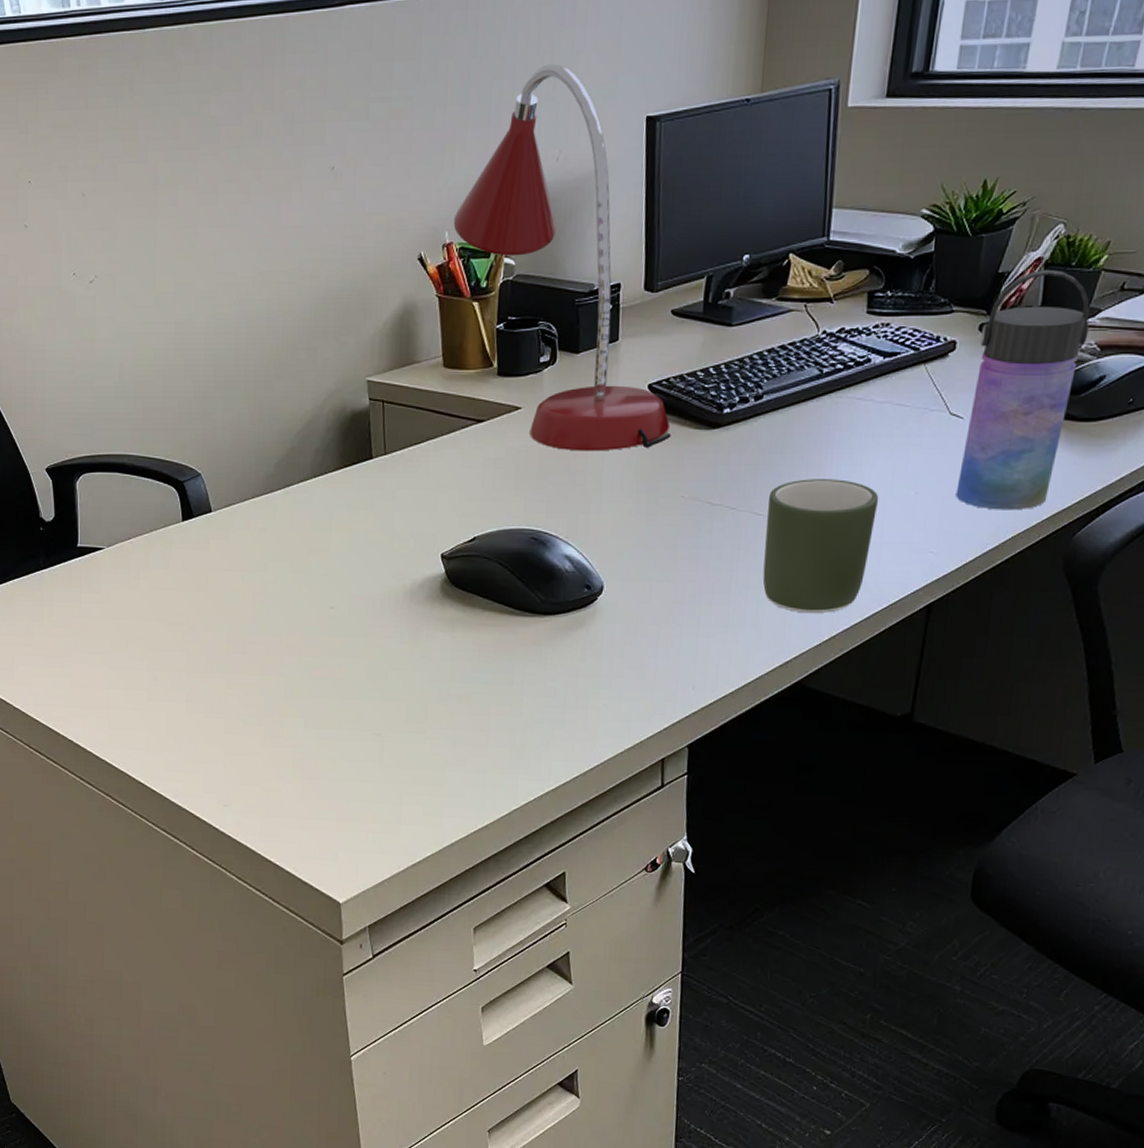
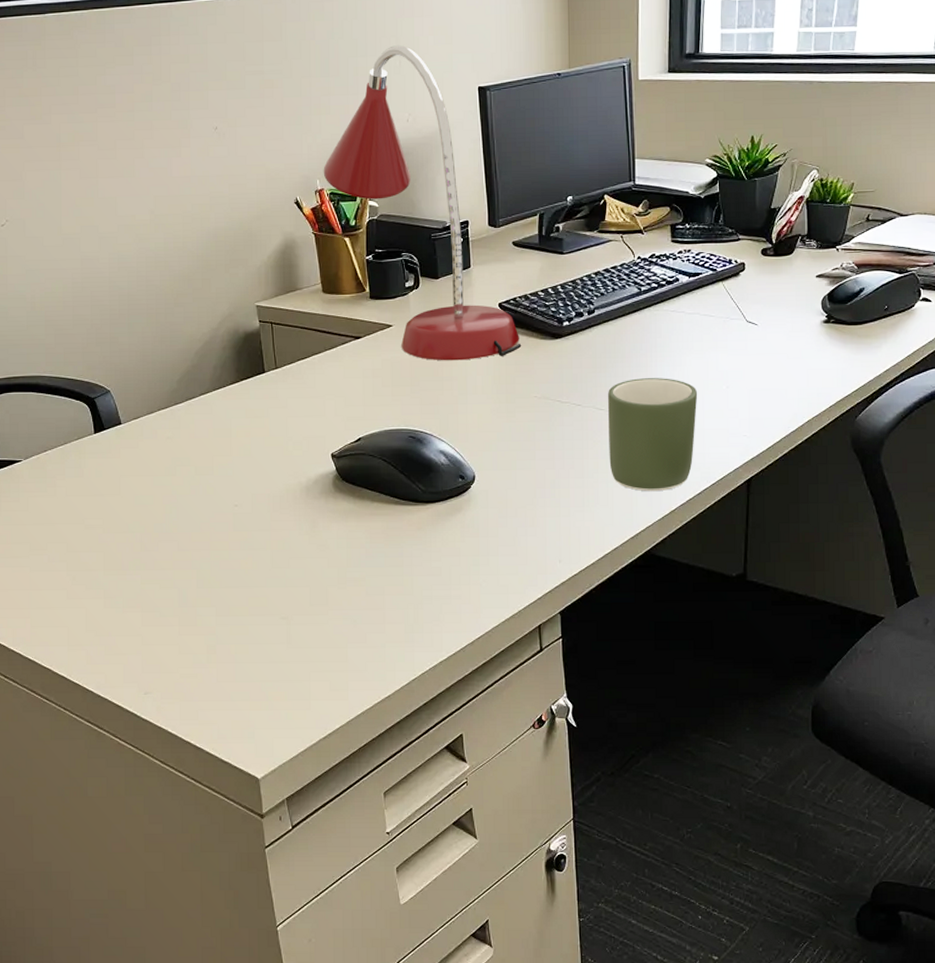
water bottle: present [955,269,1090,511] -> none [759,205,847,399]

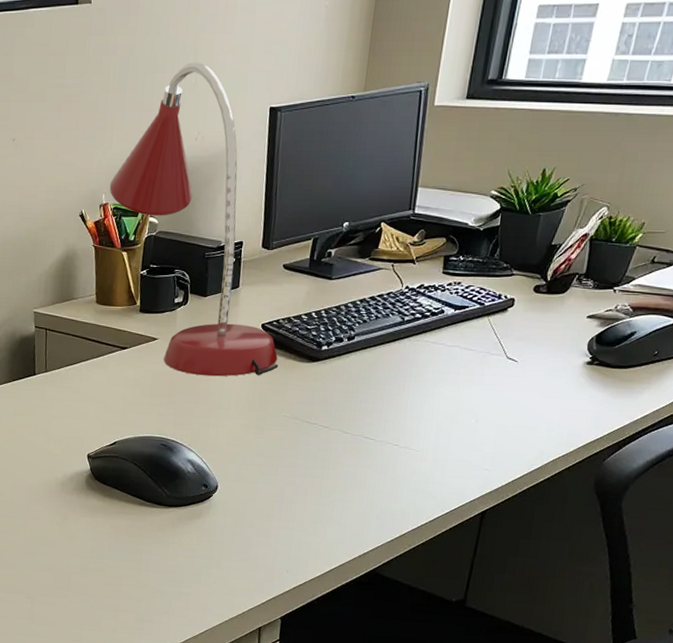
mug: present [608,378,698,492] -> none [348,406,446,516]

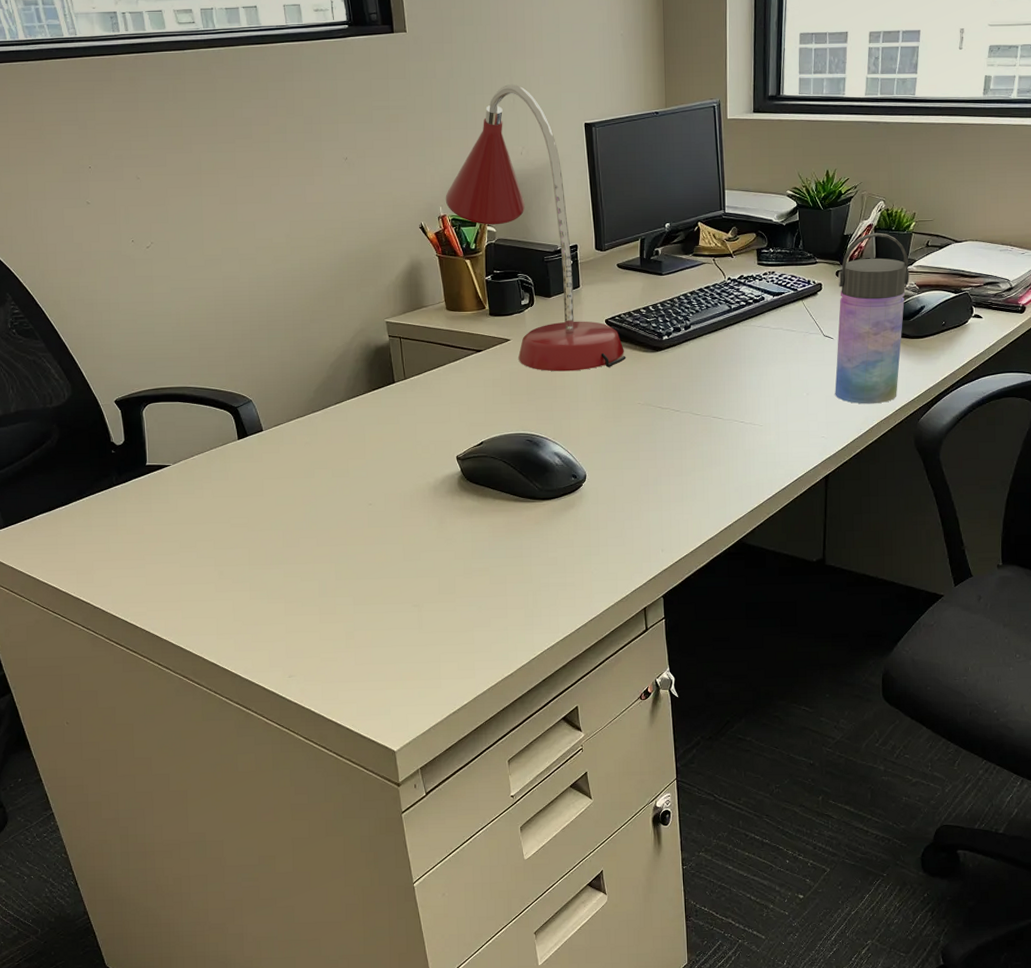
water bottle: none [508,243,626,439] -> present [835,232,909,404]

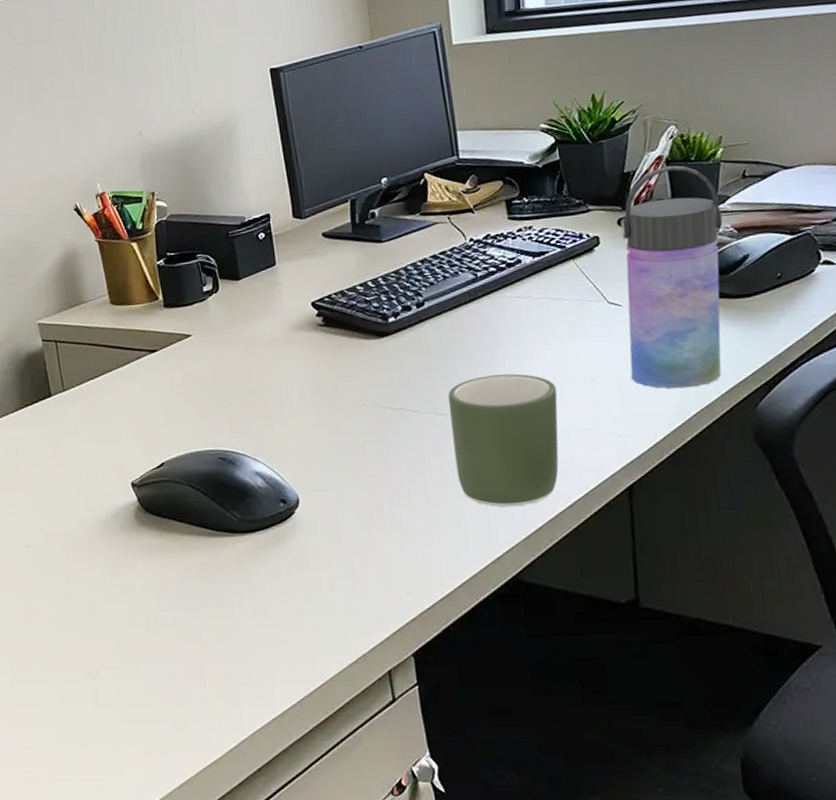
desk lamp: present [445,84,626,372] -> none [103,32,342,371]
mug: none [703,386,782,488] -> present [448,373,559,507]

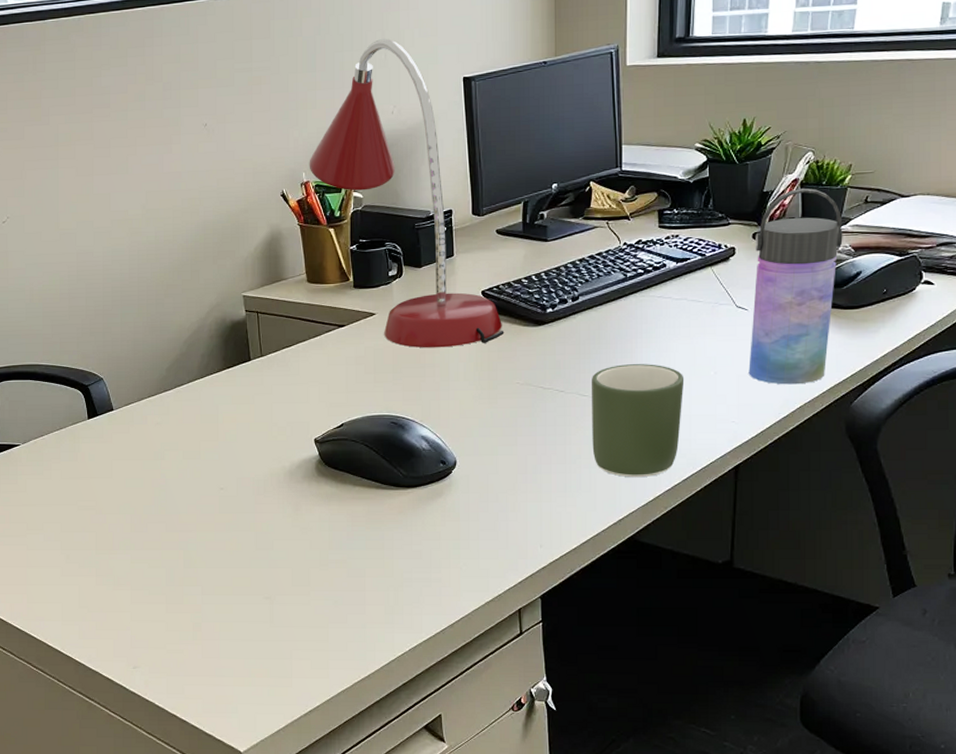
desk lamp: none [103,32,342,371] -> present [309,39,505,348]

